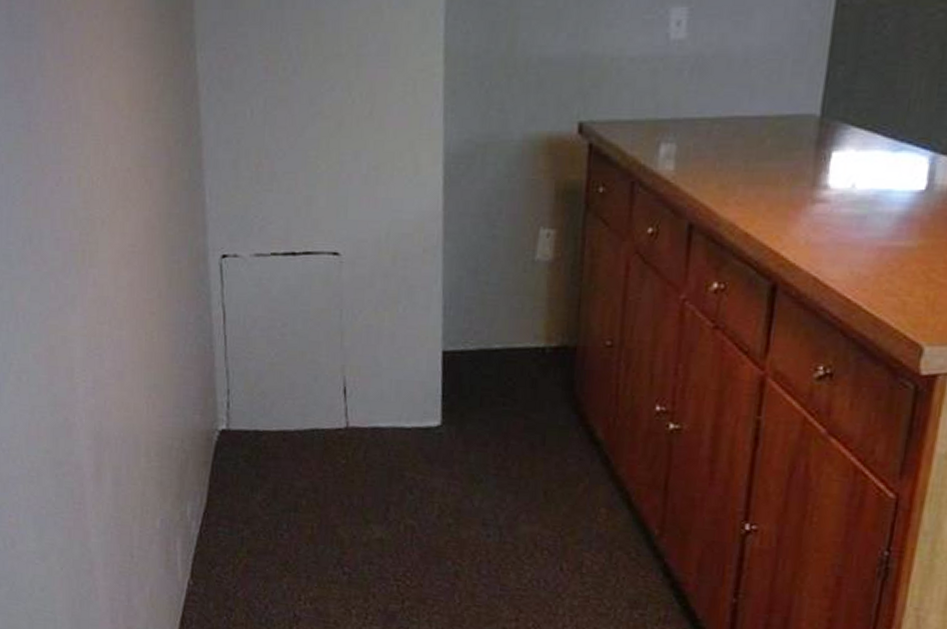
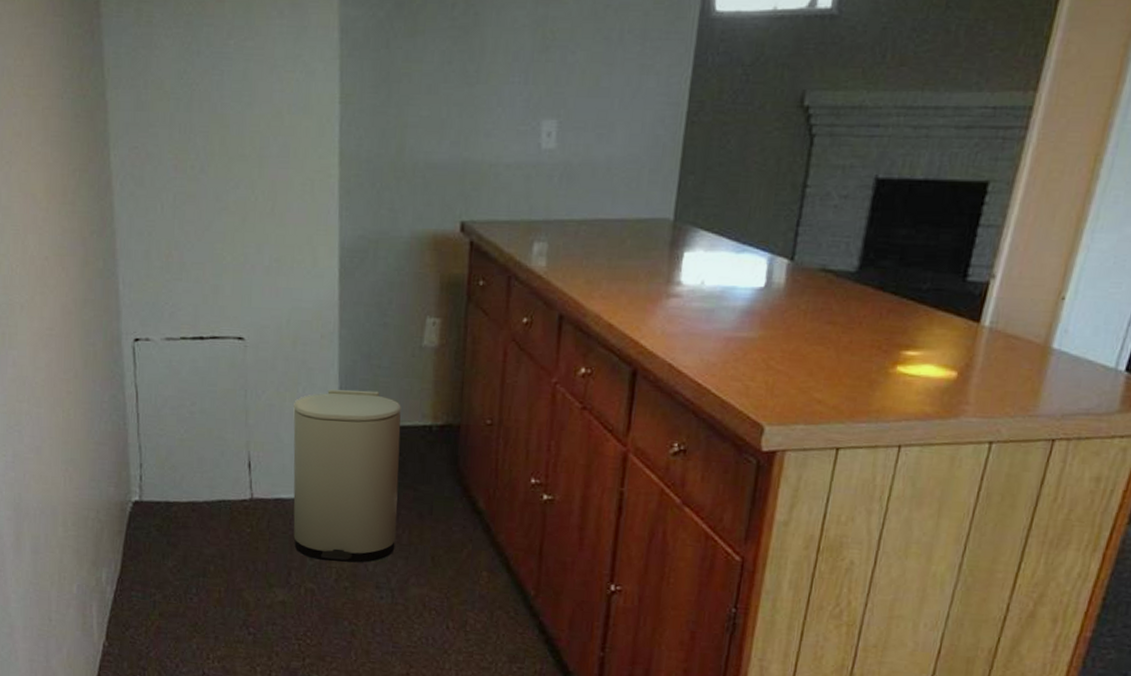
pedal bin: none [392,308,511,498] -> present [293,389,401,563]

